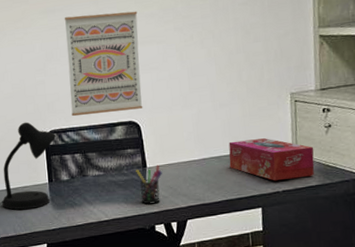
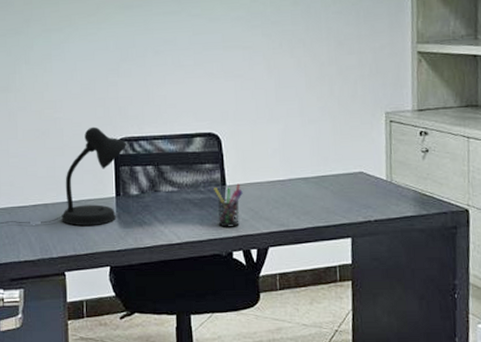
wall art: present [64,11,143,117] -> none [142,12,225,124]
tissue box: present [228,138,315,181] -> none [317,160,410,209]

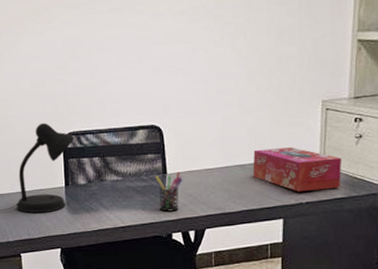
tissue box: none [317,160,410,209] -> present [253,147,342,192]

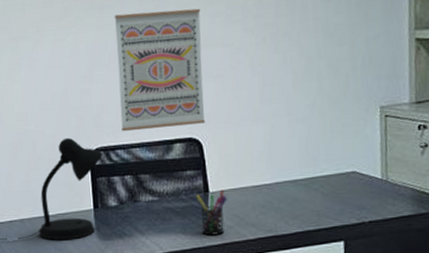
wall art: none [88,7,167,119] -> present [114,8,206,132]
tissue box: present [253,147,342,192] -> none [306,159,407,210]

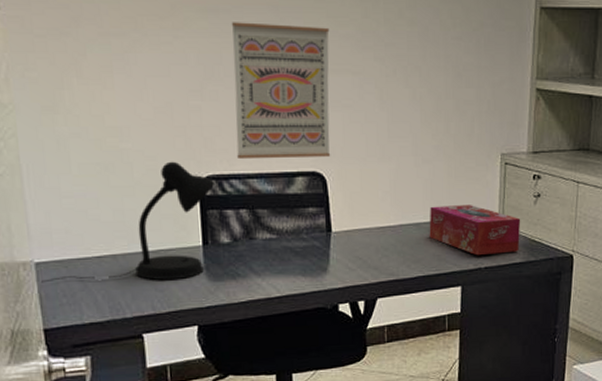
pen holder: present [196,189,227,236] -> none [318,229,350,278]
tissue box: none [306,159,407,210] -> present [429,205,521,256]

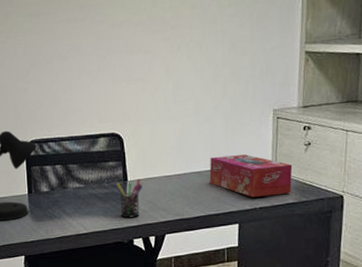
wall art: present [231,22,331,160] -> none [49,18,127,127]
pen holder: none [318,229,350,278] -> present [116,178,143,218]

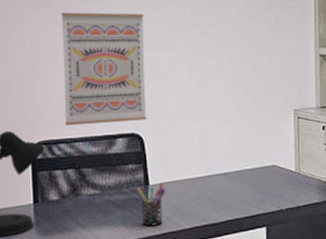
wall art: none [49,18,127,127] -> present [60,12,147,126]
tissue box: present [209,154,293,198] -> none [235,154,315,199]

